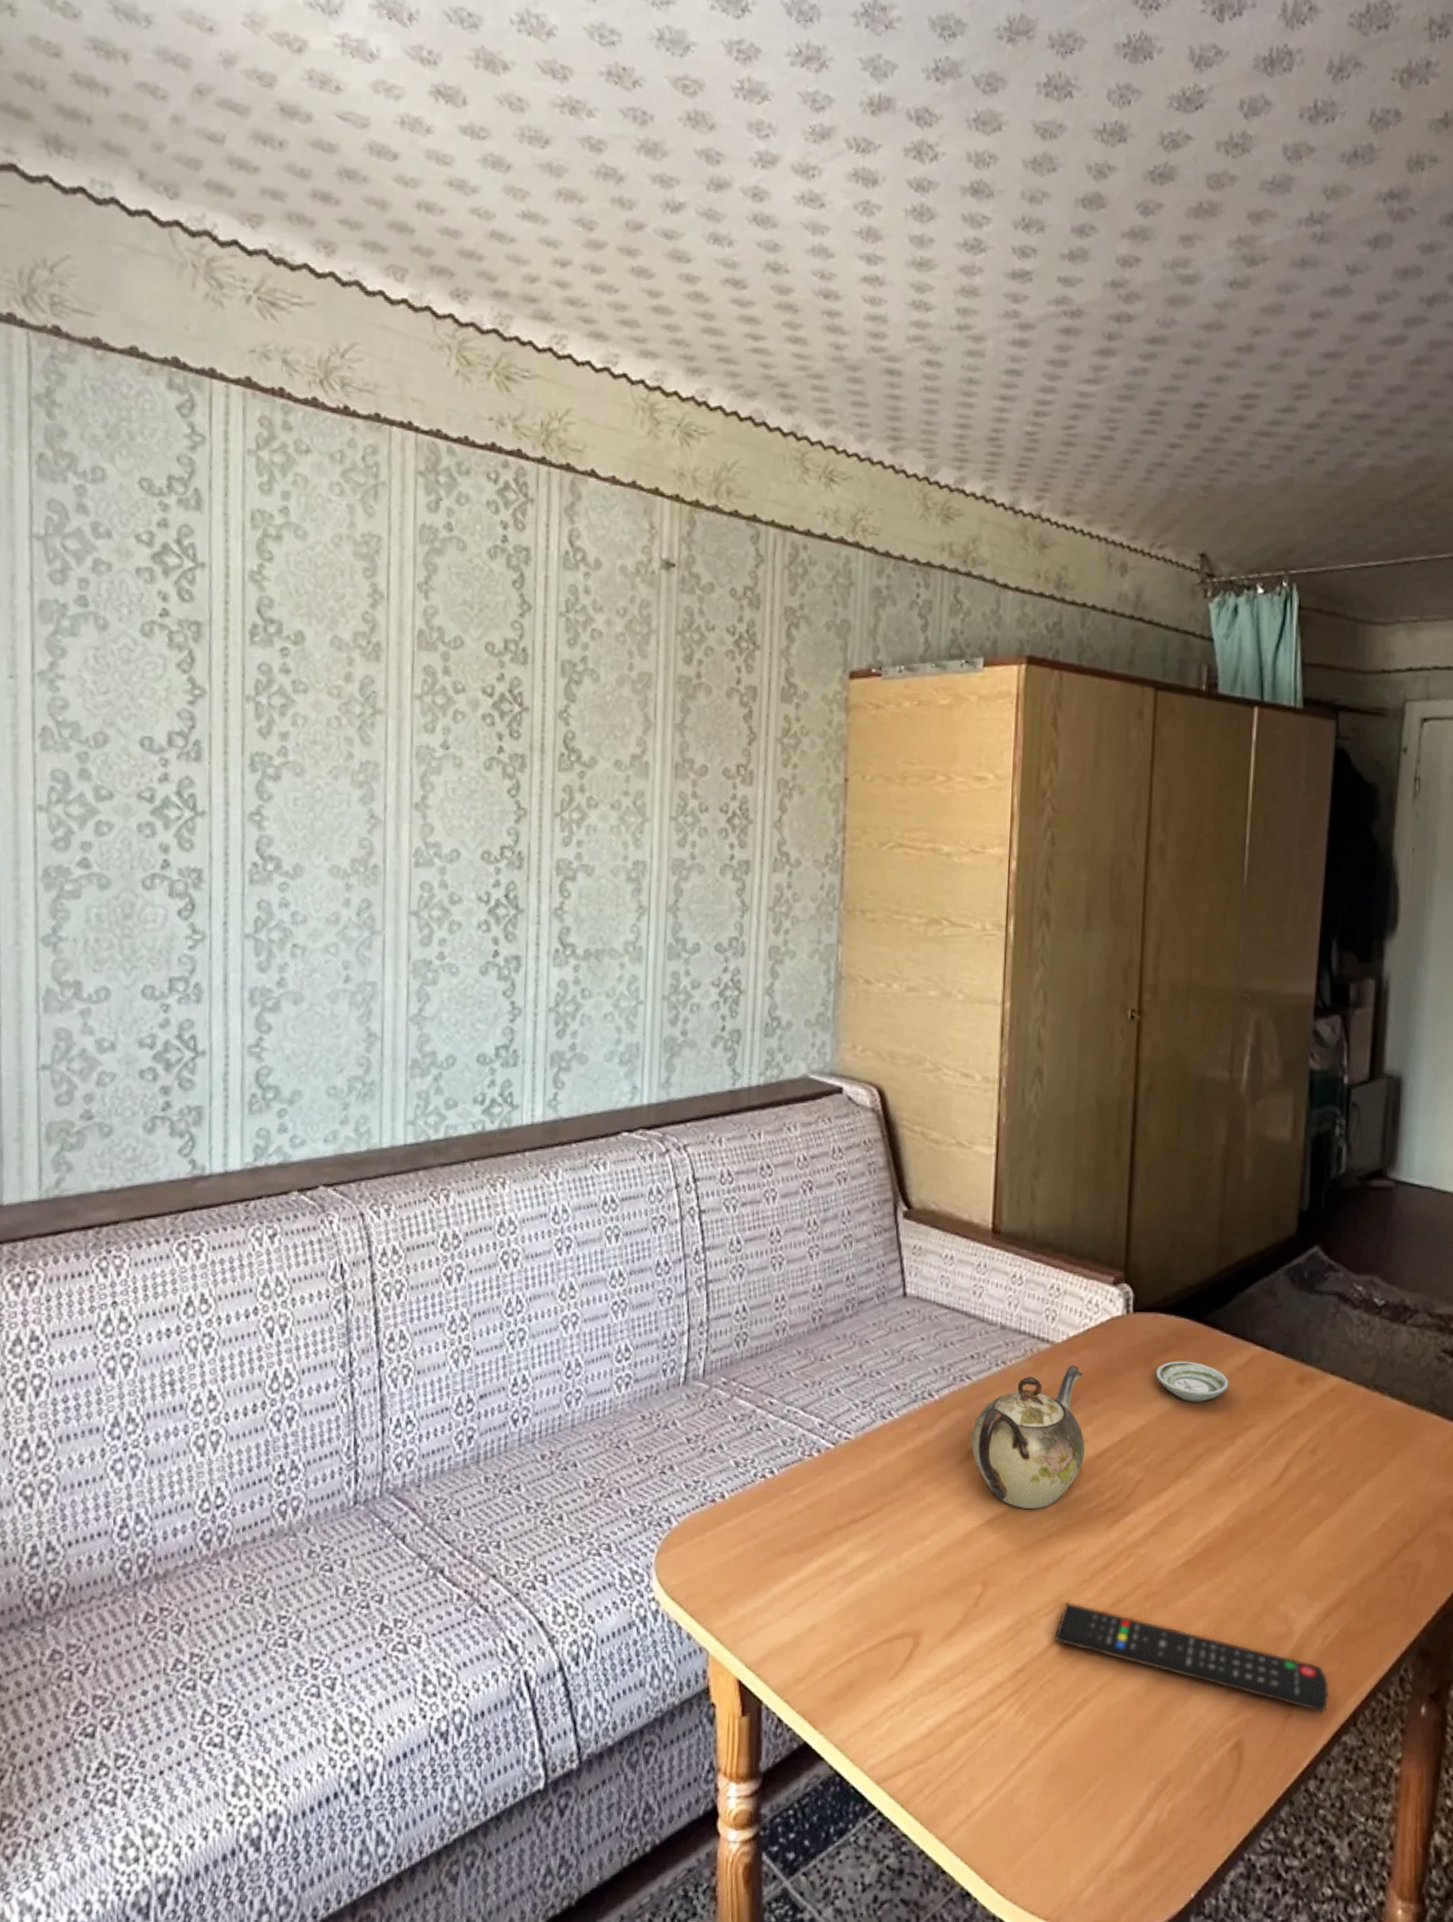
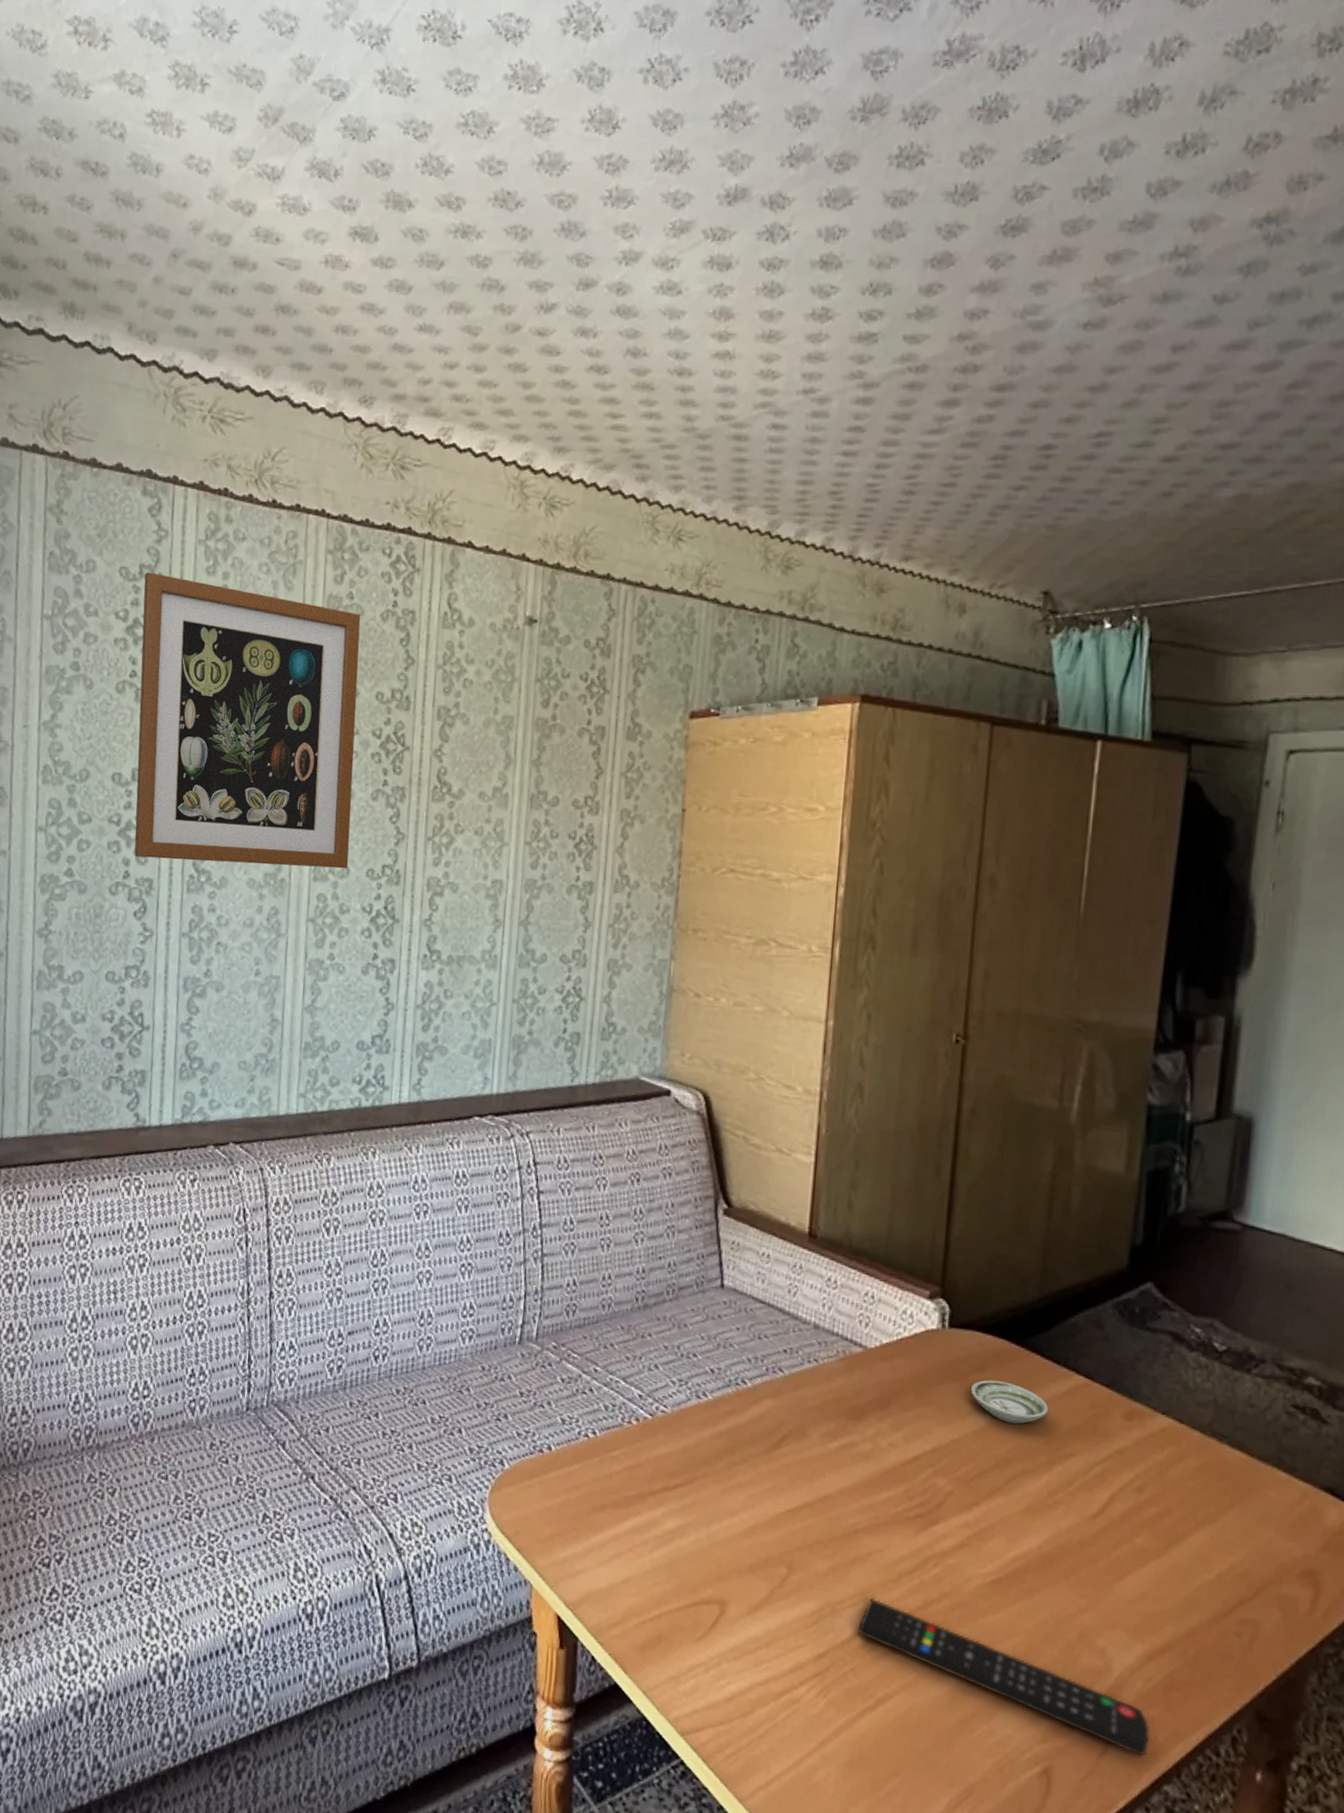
wall art: none [174,485,463,851] -> present [134,571,361,869]
teapot: present [971,1365,1085,1510] -> none [781,1371,895,1504]

